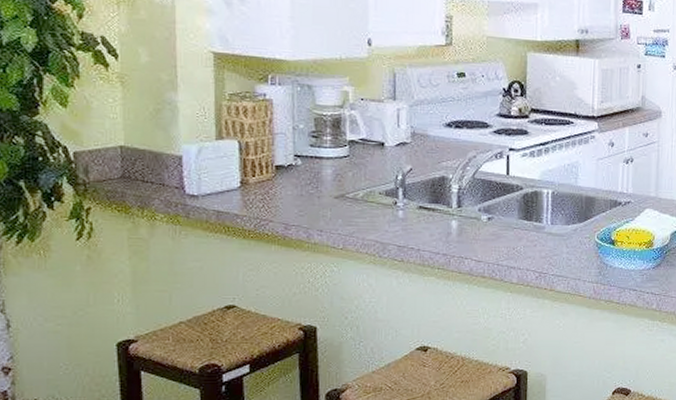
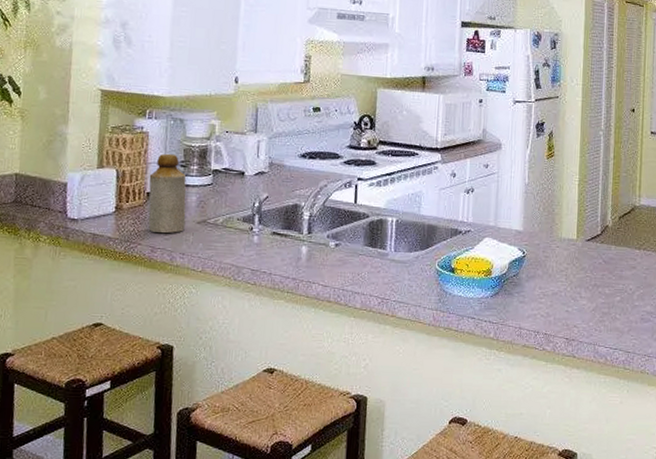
bottle: none [276,123,321,209] -> present [148,153,187,233]

